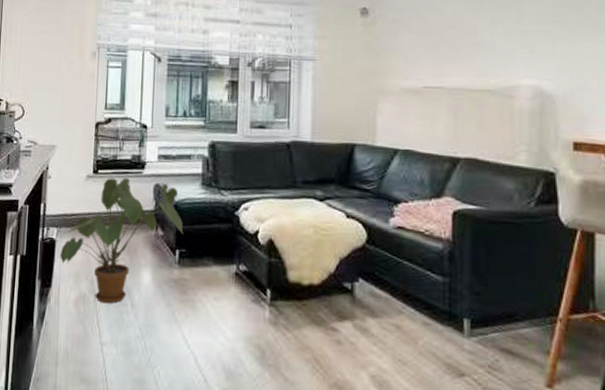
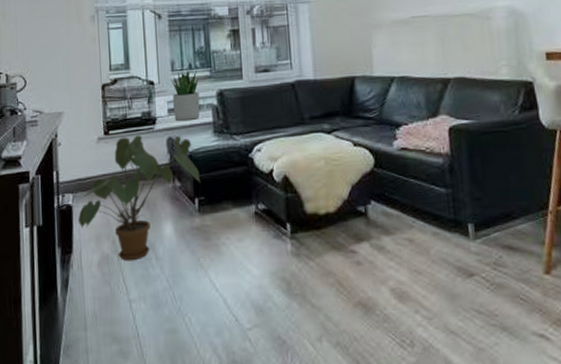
planter: none [163,116,192,170] -> present [172,68,200,122]

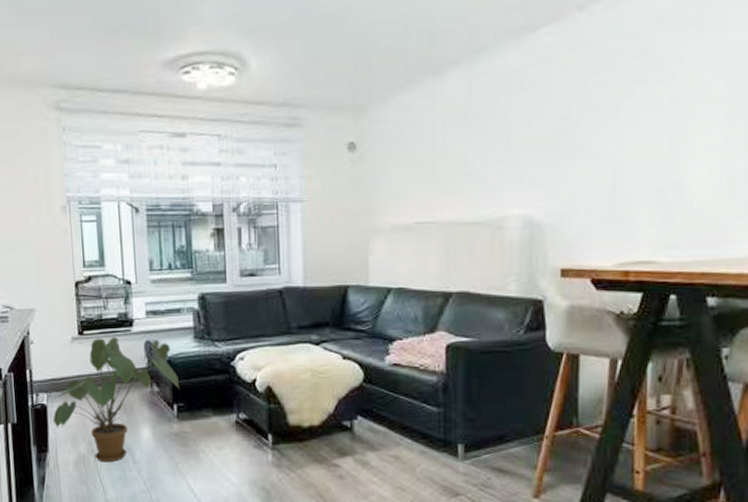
planter: present [172,68,200,122] -> none [150,269,180,325]

